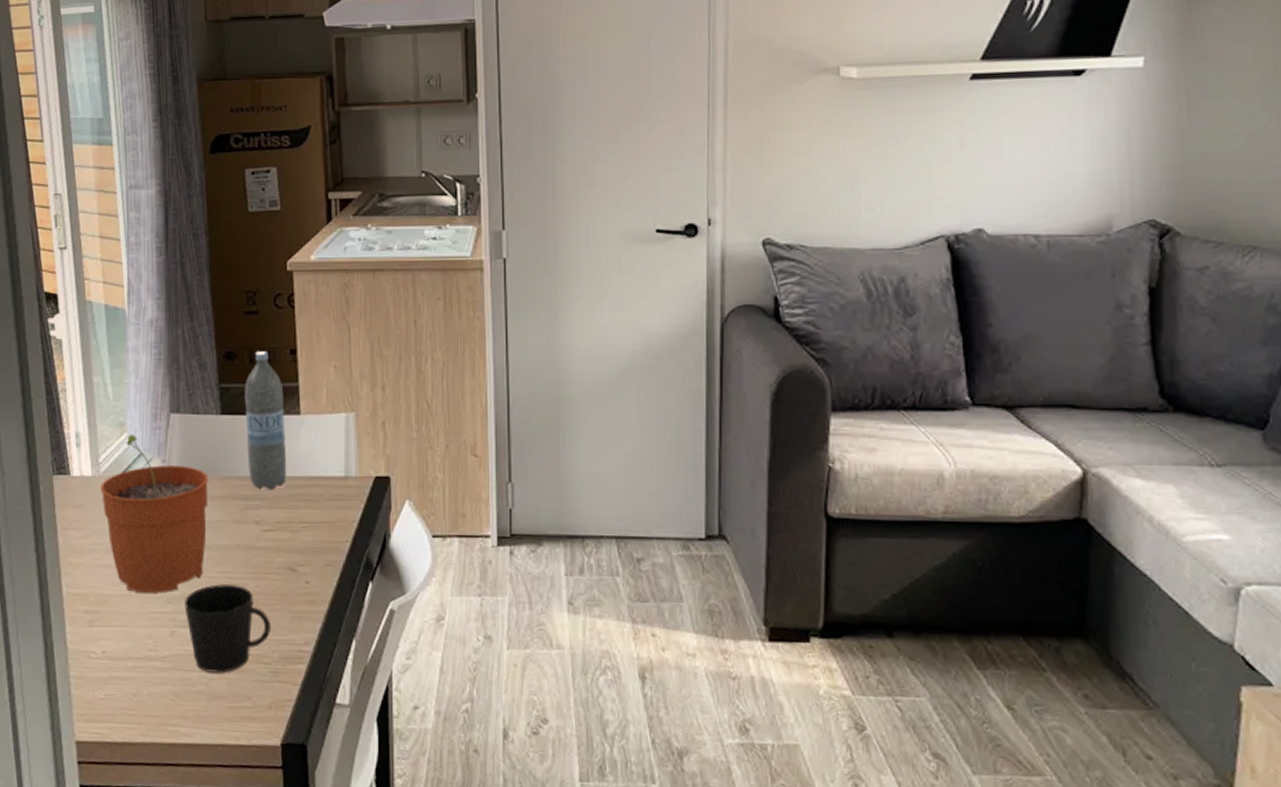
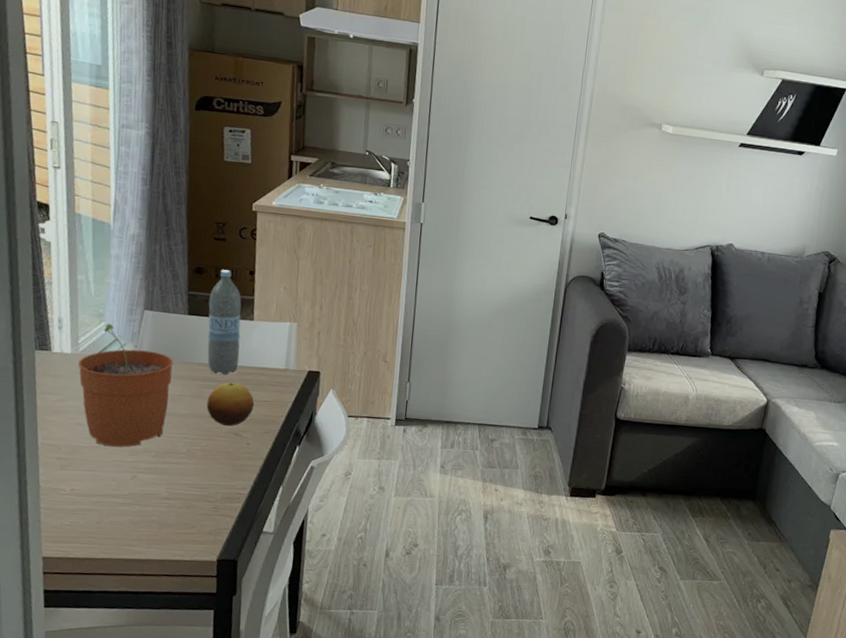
cup: present [184,584,270,673] -> none [145,442,216,508]
fruit: none [252,500,311,559] -> present [206,382,255,427]

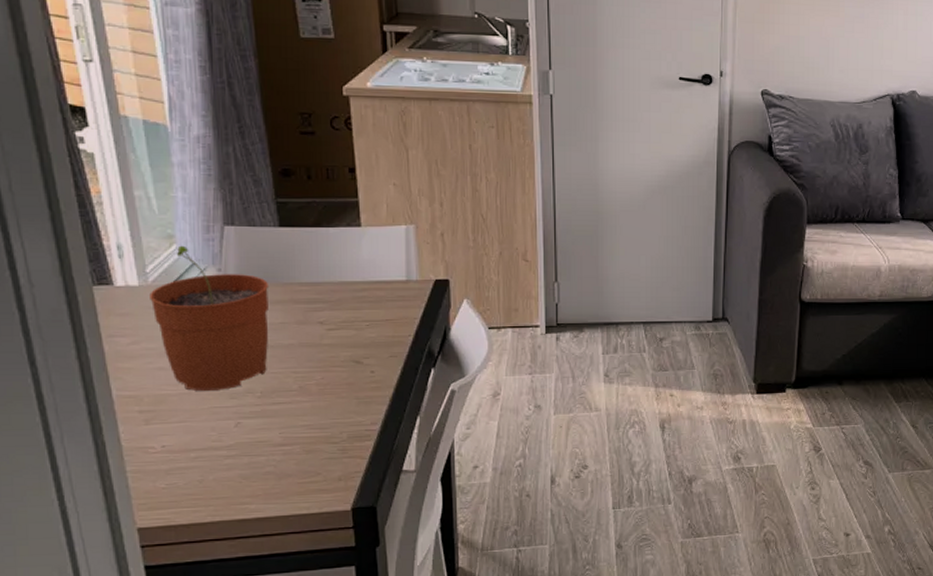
fruit: present [206,382,255,427] -> none [316,302,374,354]
water bottle: present [207,269,242,375] -> none [303,169,349,294]

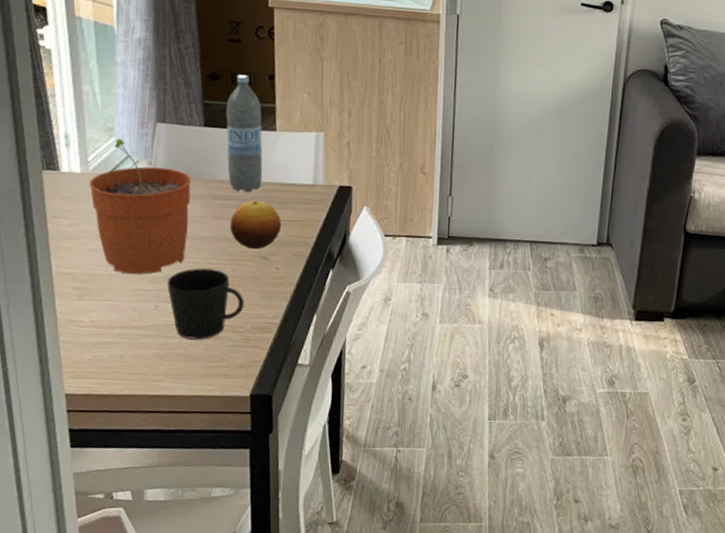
cup: none [249,378,338,455] -> present [167,268,244,340]
water bottle: none [303,169,349,294] -> present [226,75,263,193]
fruit: none [316,302,374,354] -> present [230,201,282,250]

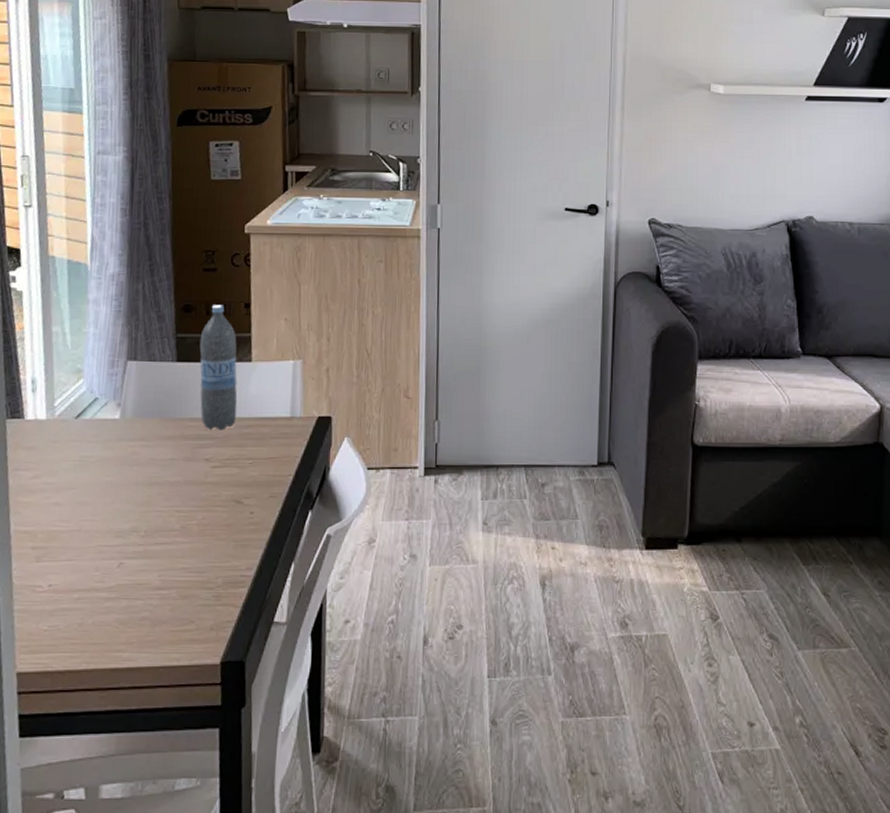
plant pot: present [89,138,191,274] -> none [54,380,162,528]
cup: present [167,268,244,340] -> none [133,517,216,600]
fruit: present [230,201,282,250] -> none [201,439,257,493]

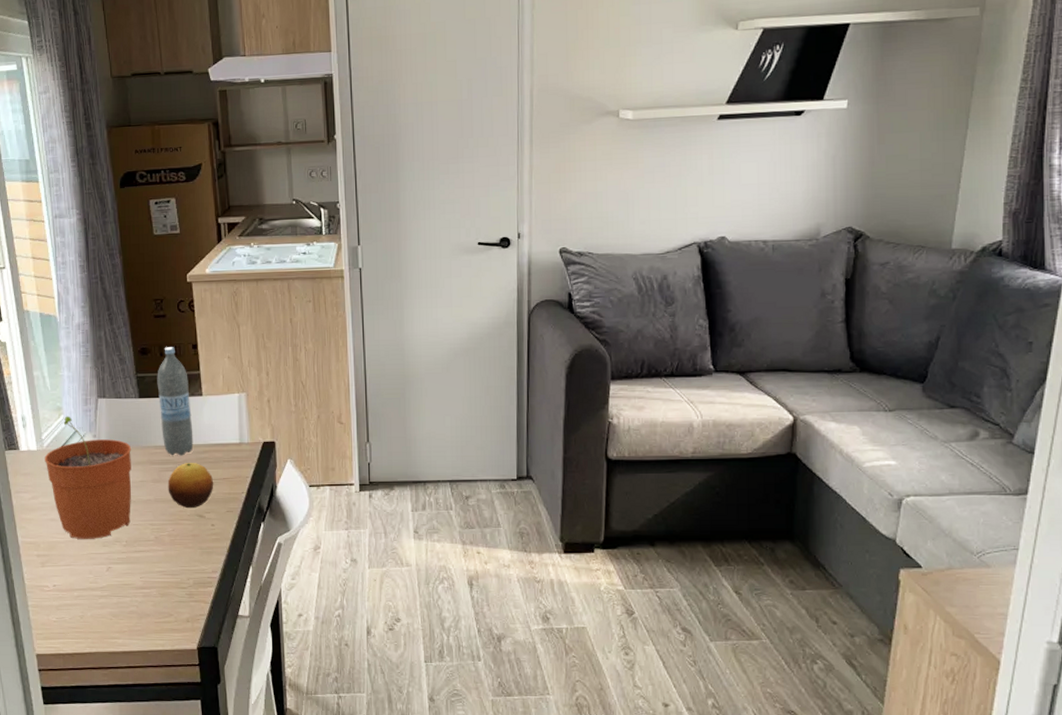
plant pot: none [54,380,162,528] -> present [44,416,131,539]
fruit: none [201,439,257,493] -> present [167,463,214,509]

